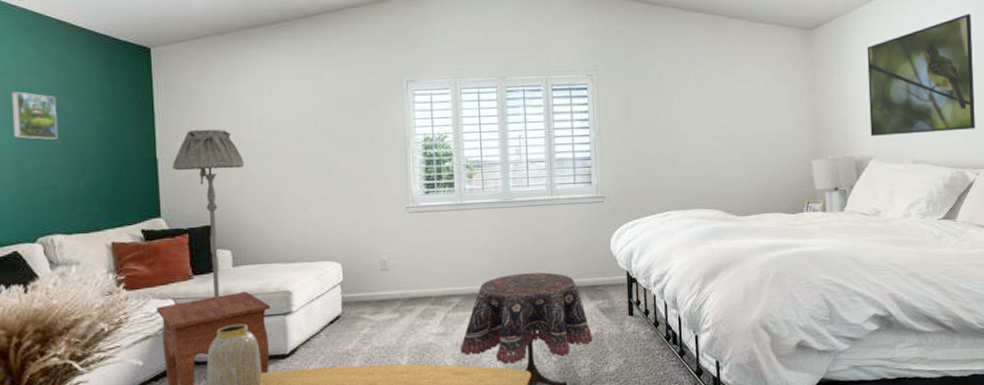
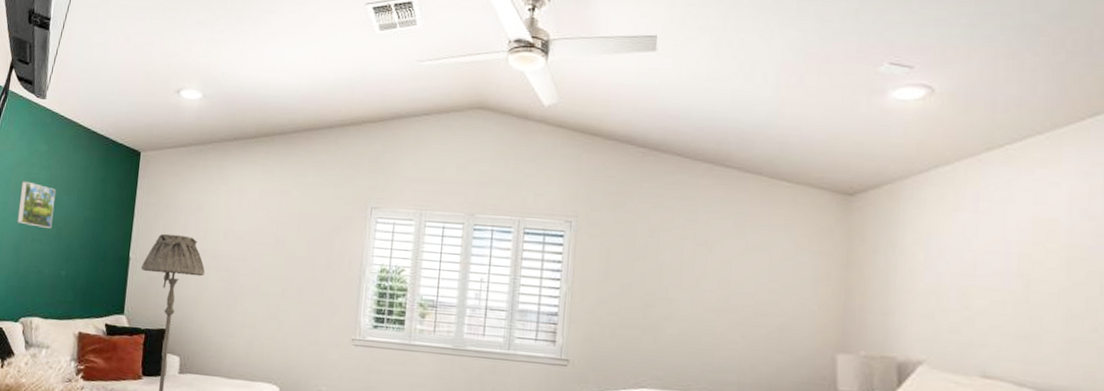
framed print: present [867,14,975,136] -> none [922,194,1087,345]

